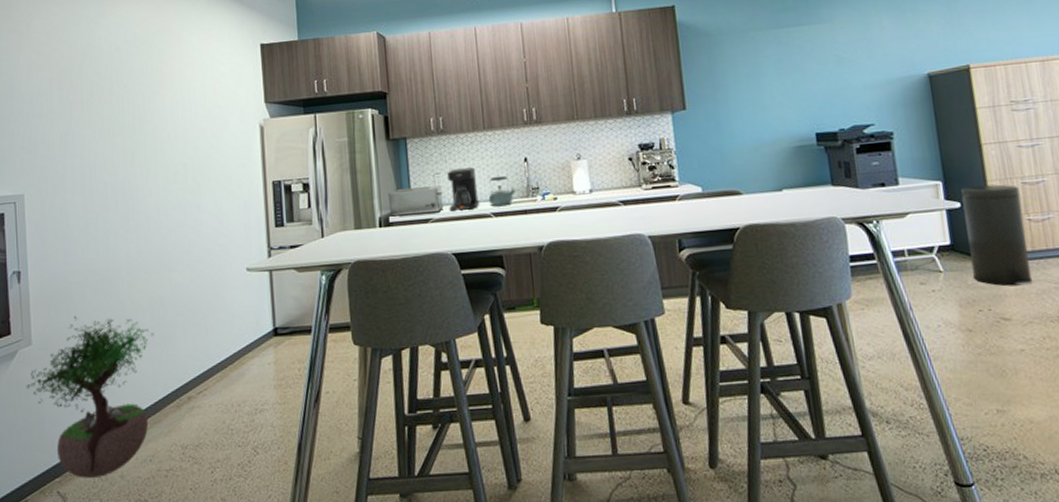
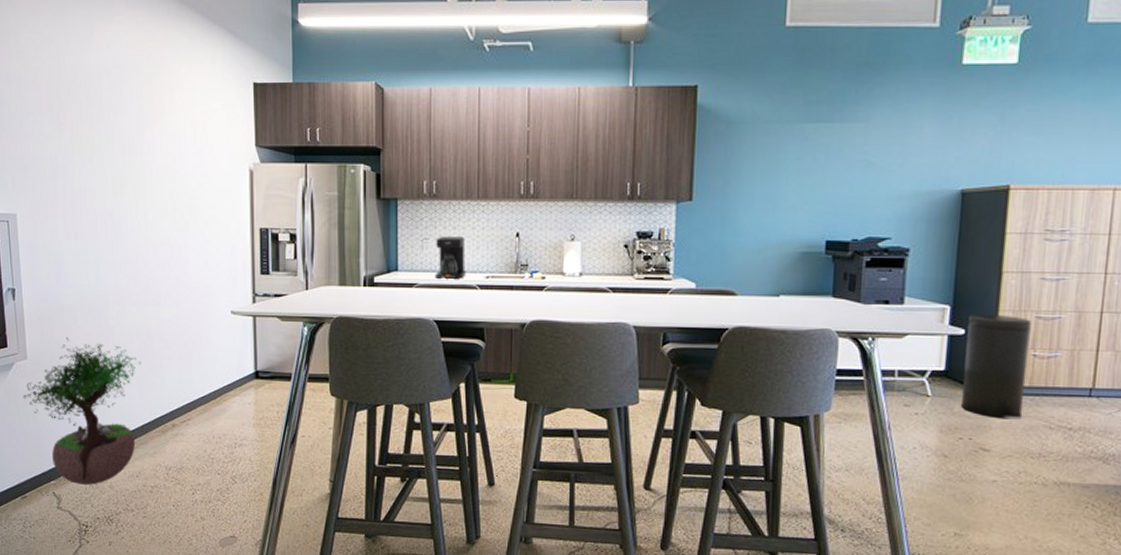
toaster: present [388,184,443,218] -> none [374,249,429,279]
kettle: present [488,175,517,207] -> none [475,248,505,280]

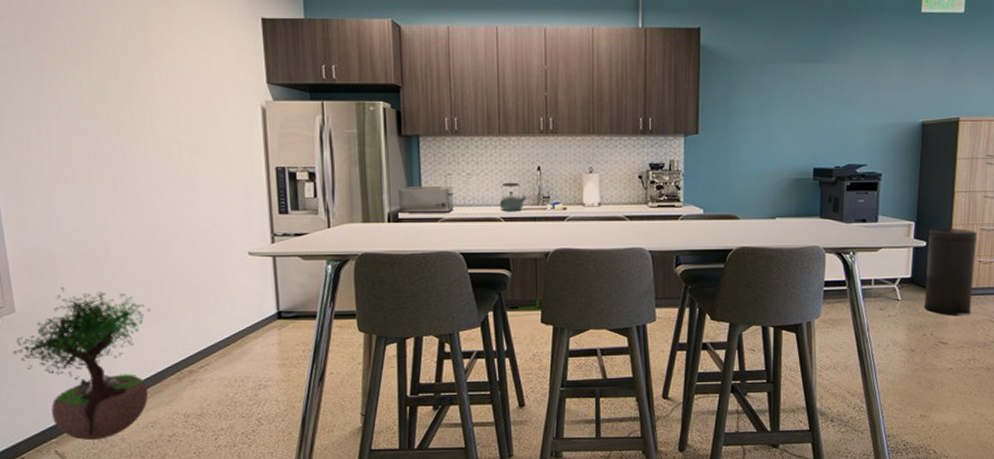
toaster: none [374,249,429,279] -> present [398,185,454,214]
coffee maker: present [435,236,467,279] -> none [459,171,491,212]
kettle: none [475,248,505,280] -> present [499,182,528,212]

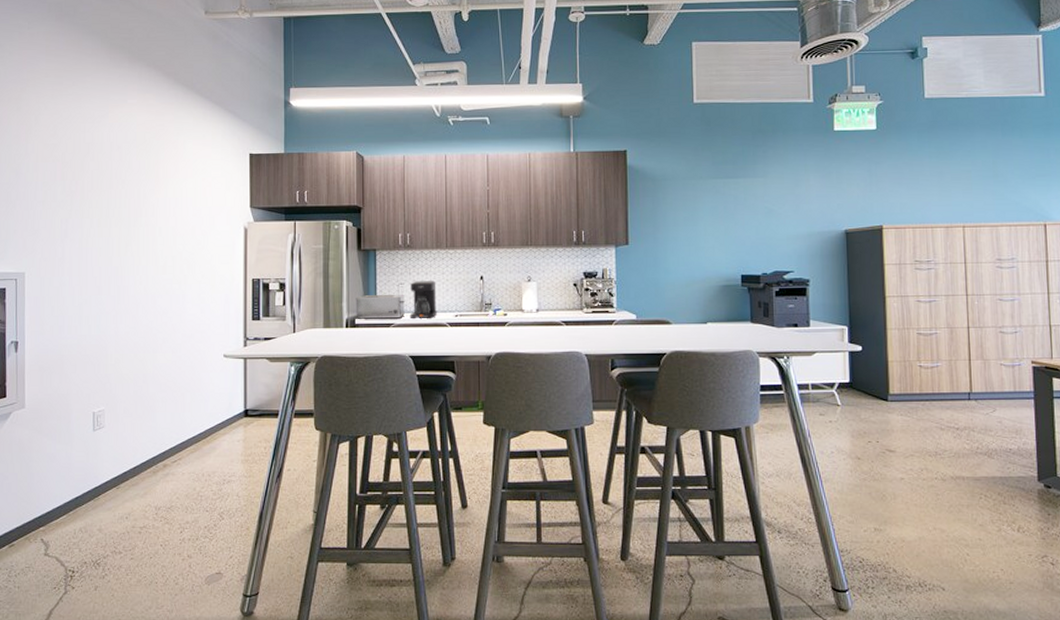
potted tree: present [12,287,151,440] -> none [17,385,136,529]
coffee maker: none [459,171,491,212] -> present [410,281,438,318]
kettle: present [499,182,528,212] -> none [445,290,471,318]
pedal bin: present [924,227,977,316] -> none [863,332,918,423]

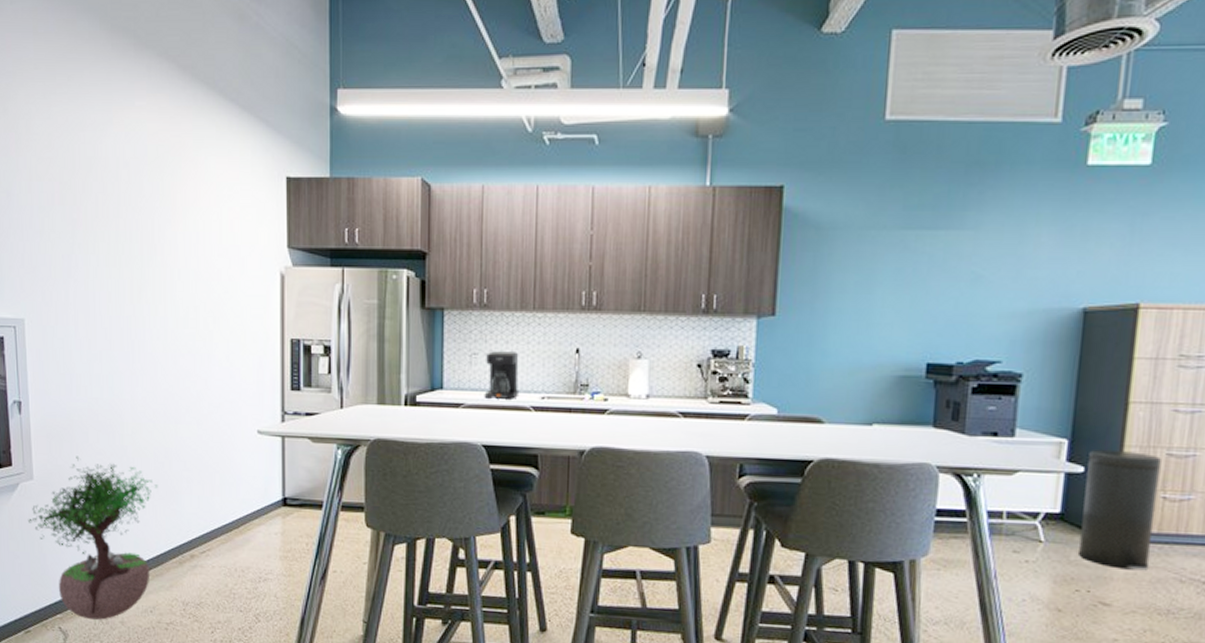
potted tree: none [17,385,136,529] -> present [27,456,158,620]
toaster: present [355,294,405,320] -> none [417,365,478,399]
pedal bin: none [863,332,918,423] -> present [1079,449,1161,571]

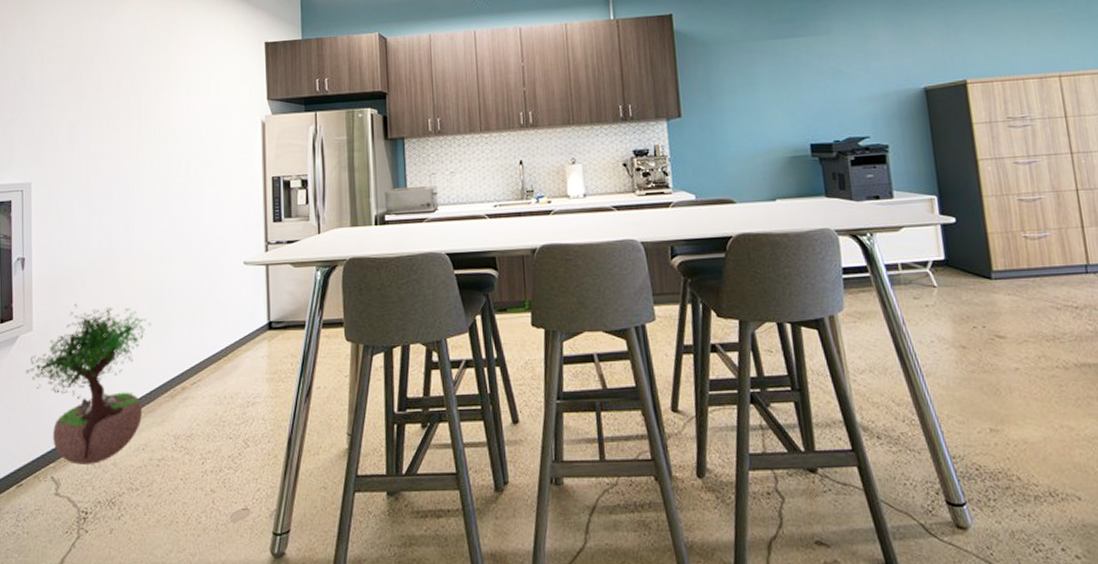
toaster: none [417,365,478,399] -> present [384,184,439,216]
coffee maker: present [484,351,520,399] -> none [443,168,475,212]
pedal bin: present [1079,449,1161,571] -> none [956,200,1029,304]

